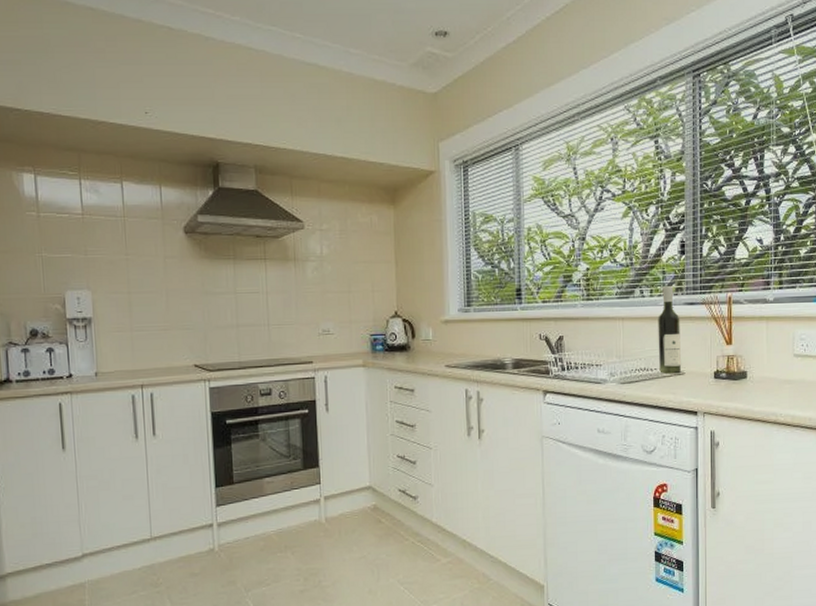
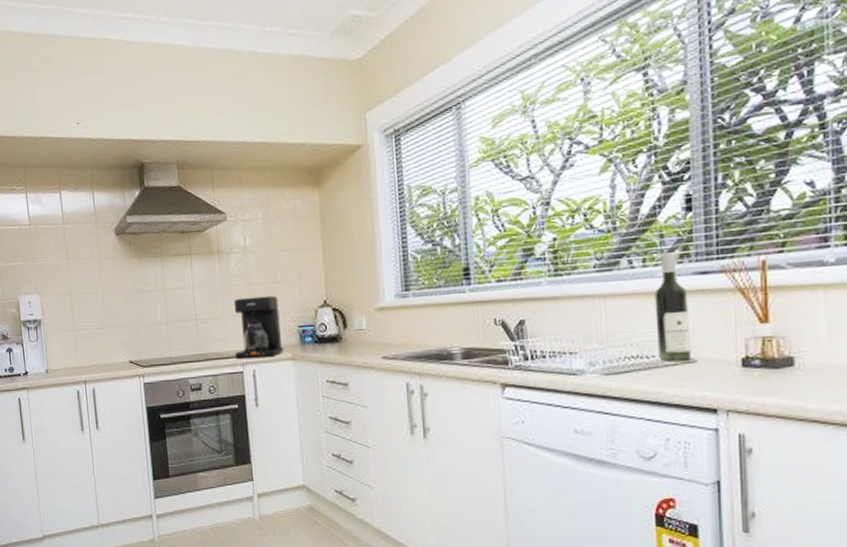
coffee maker: none [307,304,355,364] -> present [233,295,284,358]

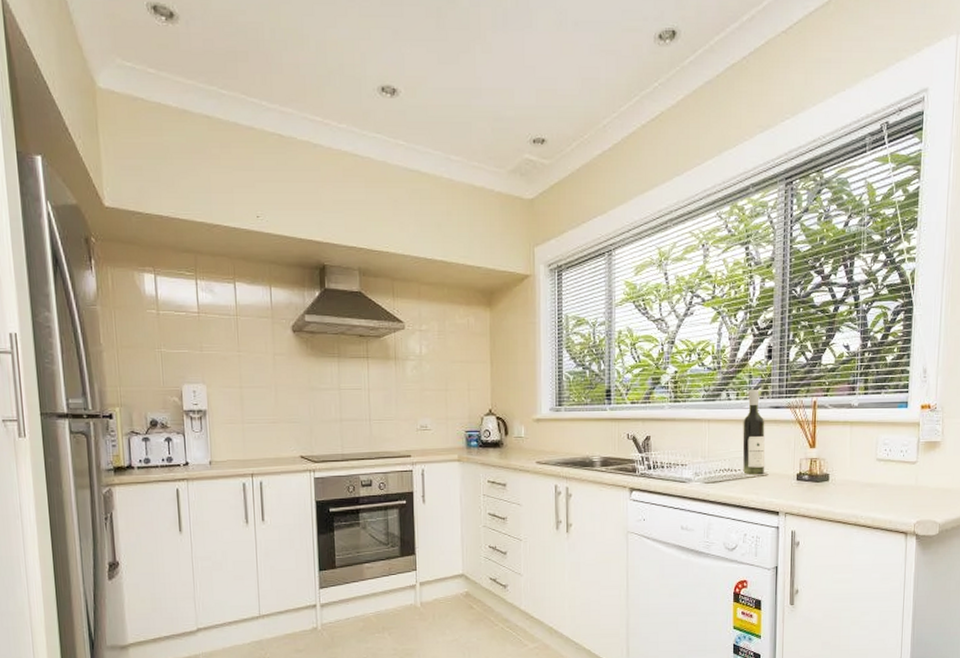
coffee maker: present [233,295,284,358] -> none [405,402,451,458]

